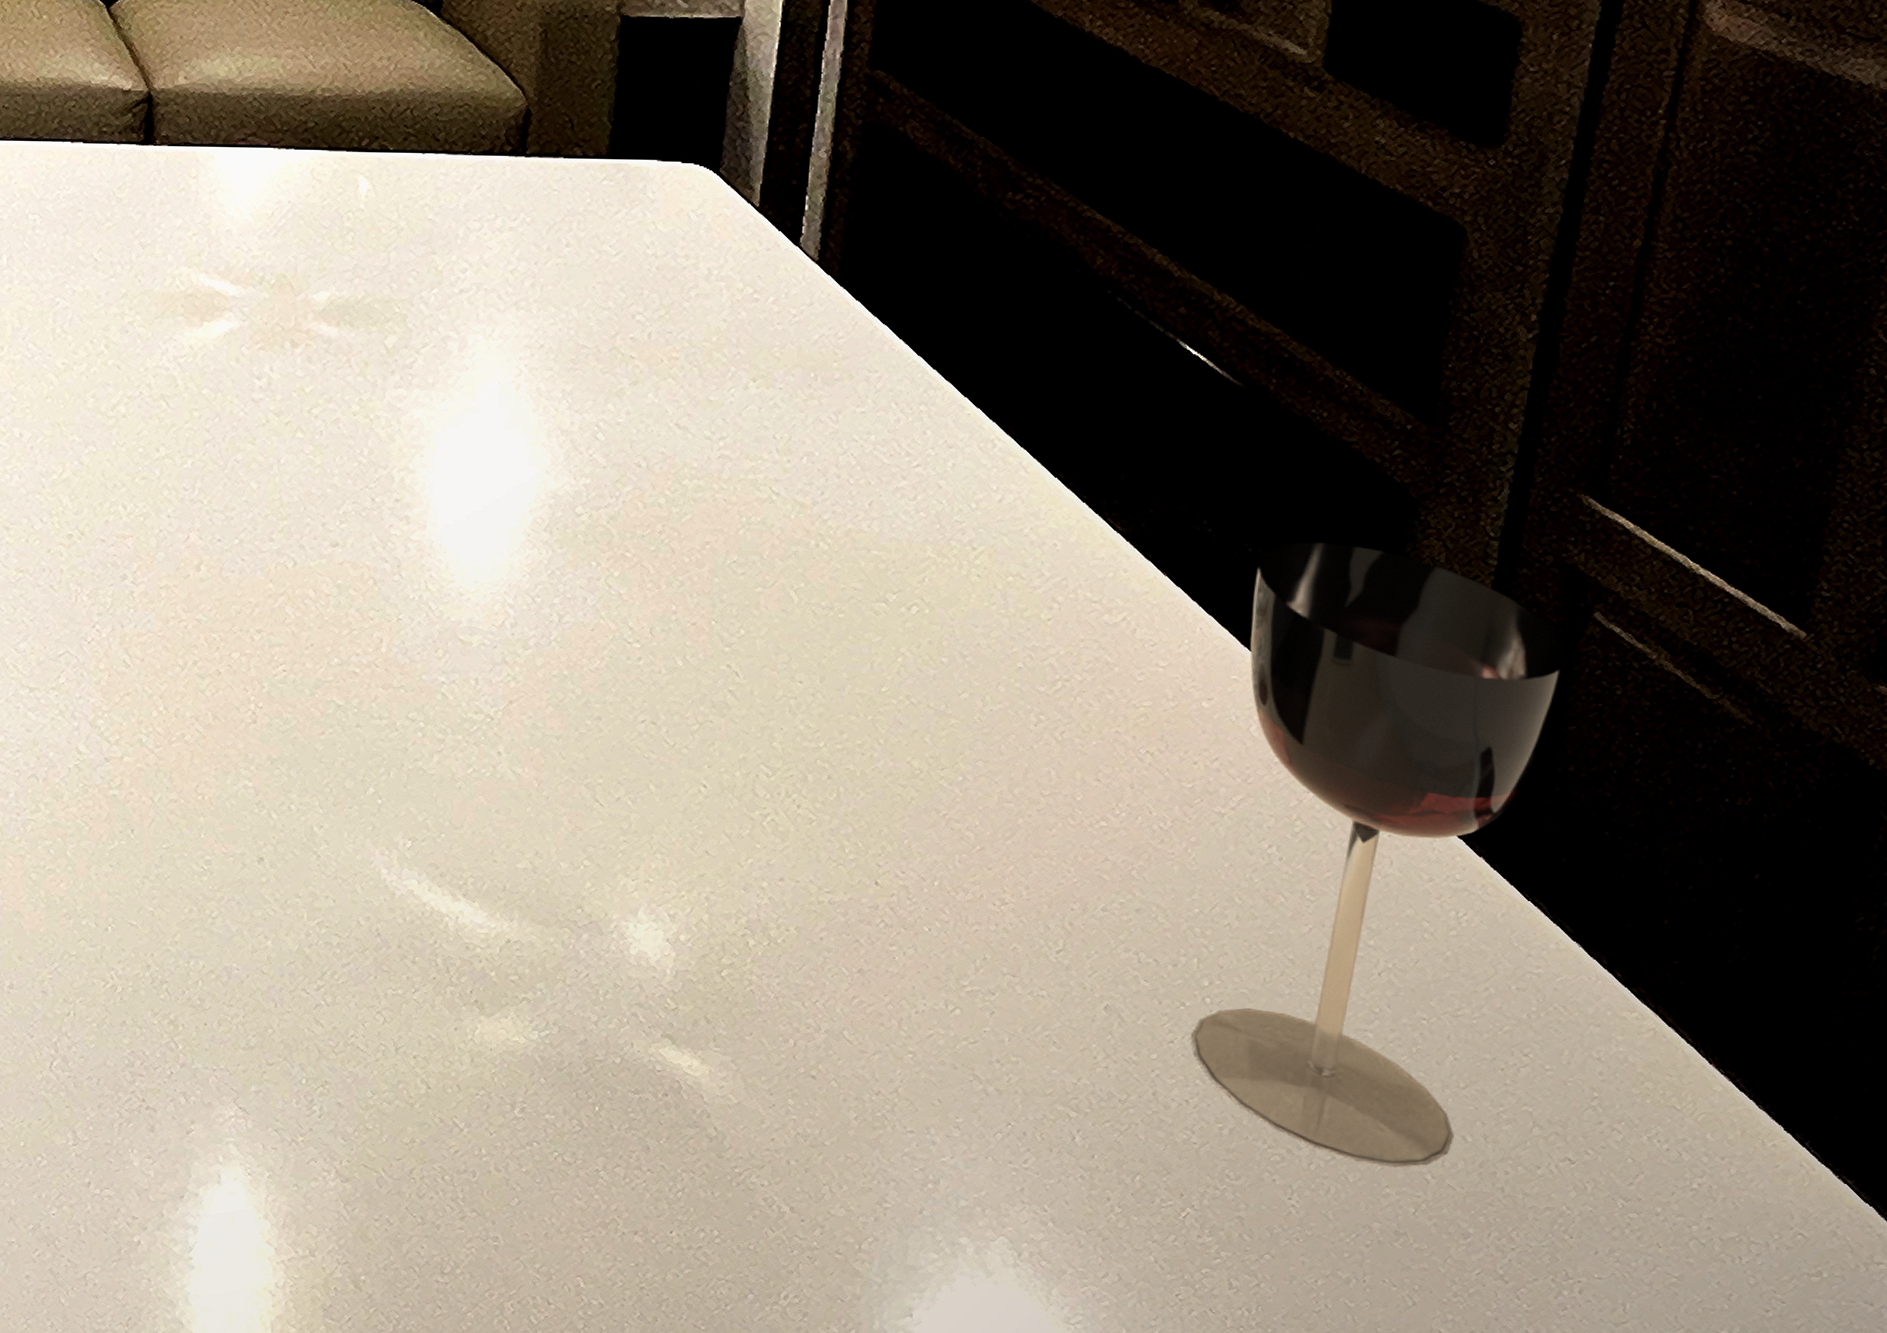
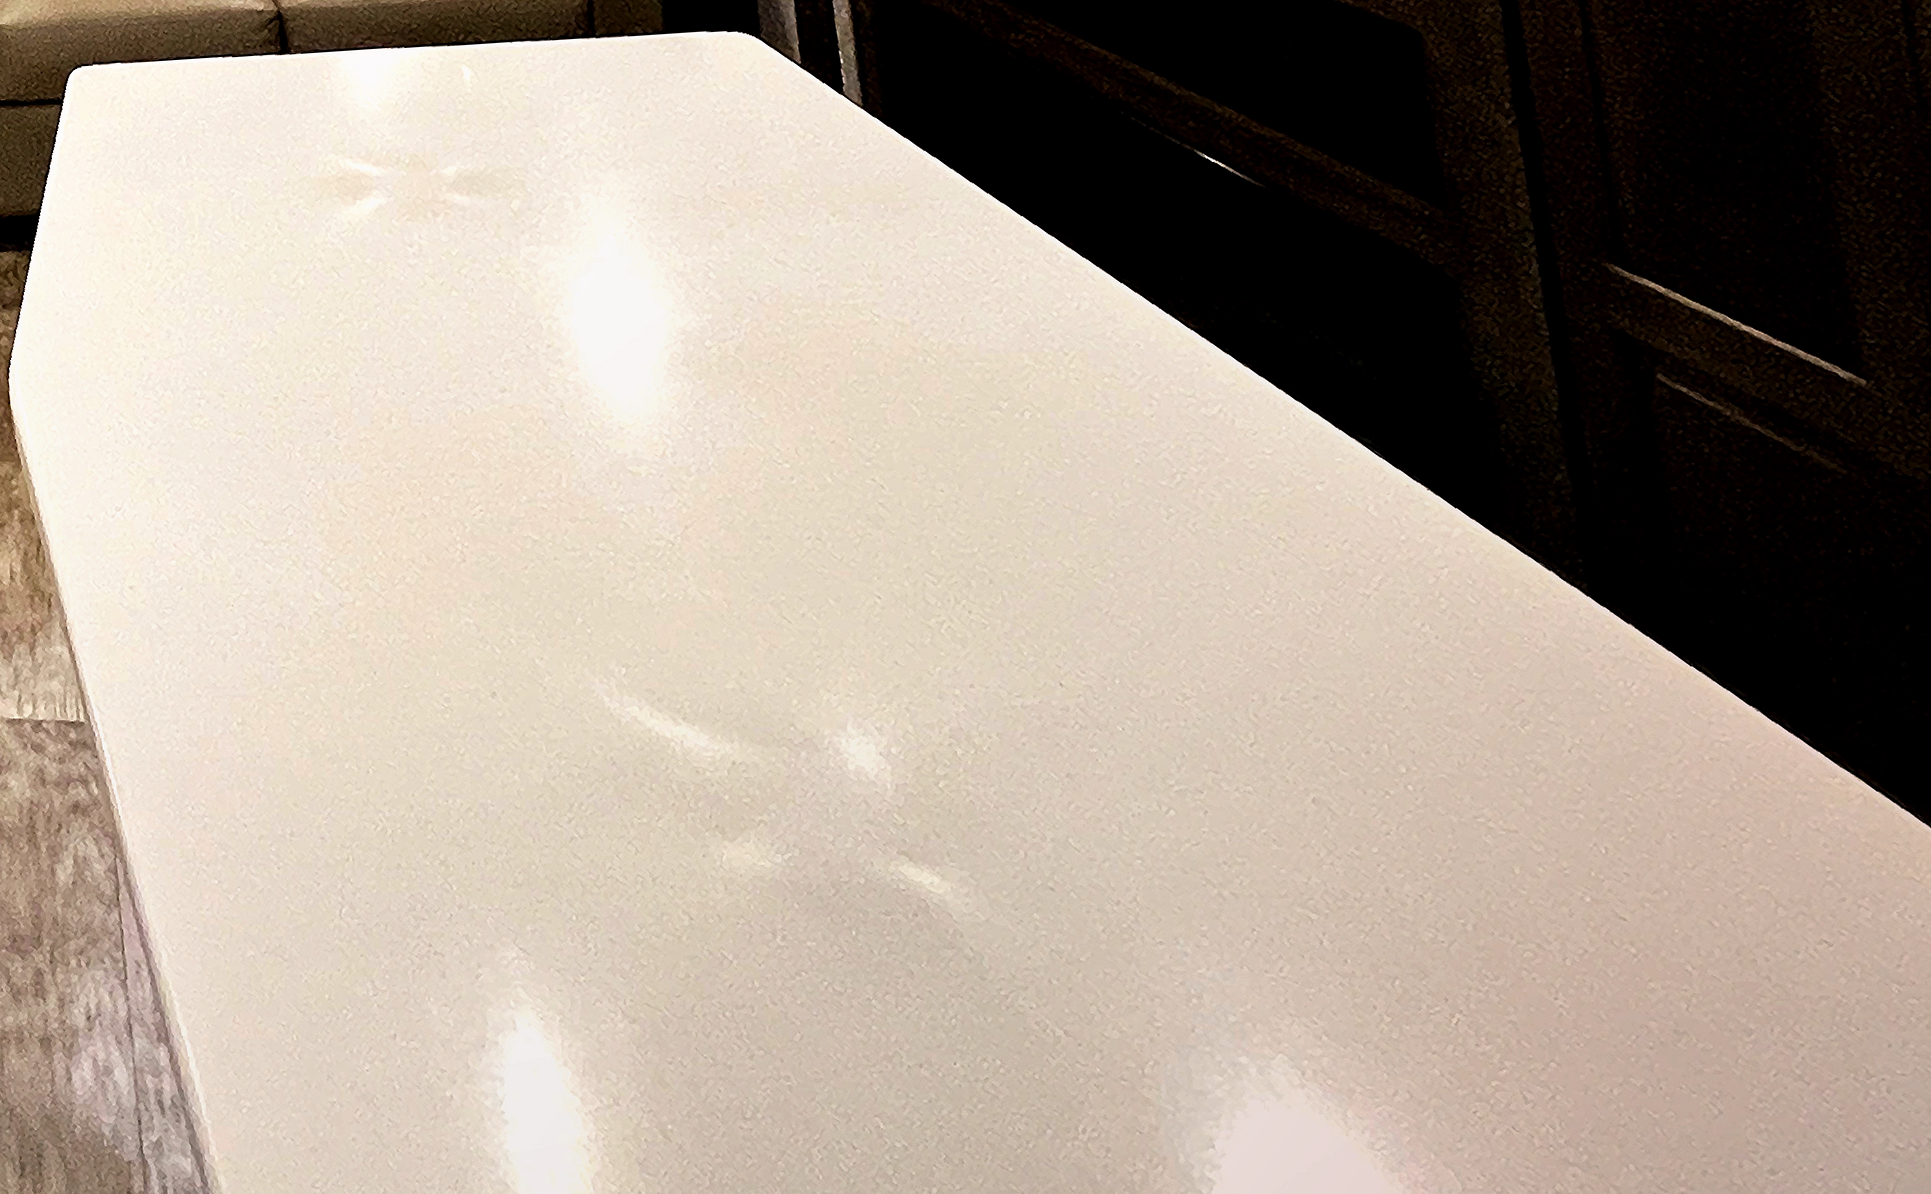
wineglass: present [1191,542,1568,1168] -> none [1327,325,1701,959]

